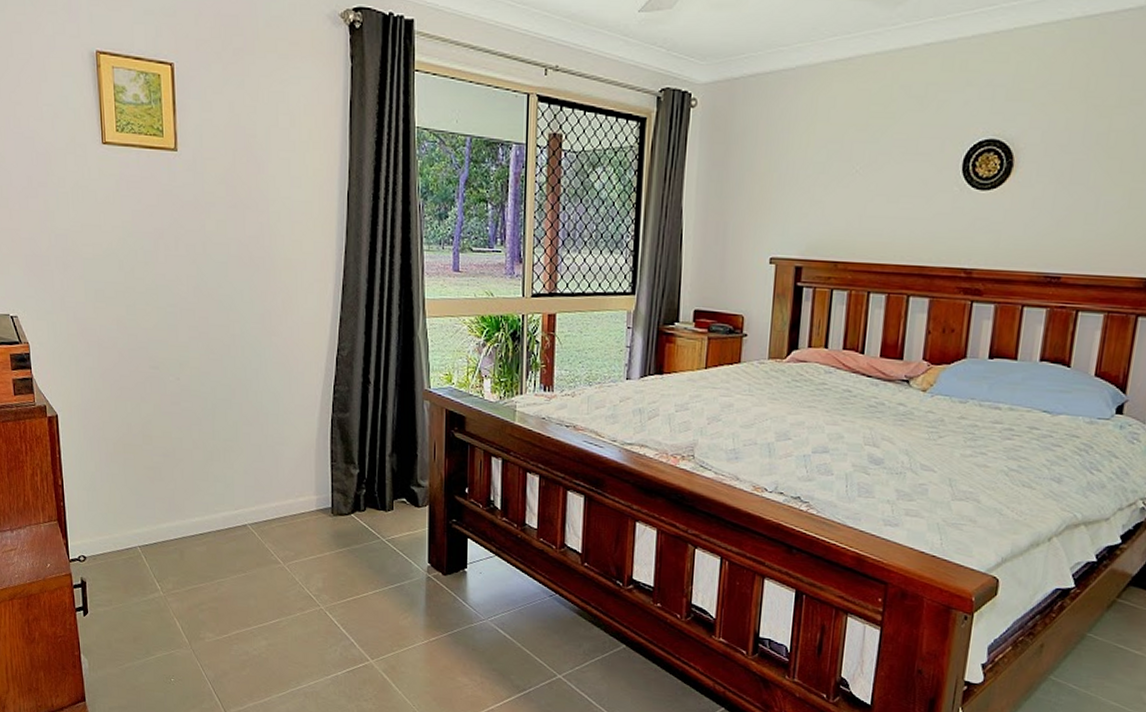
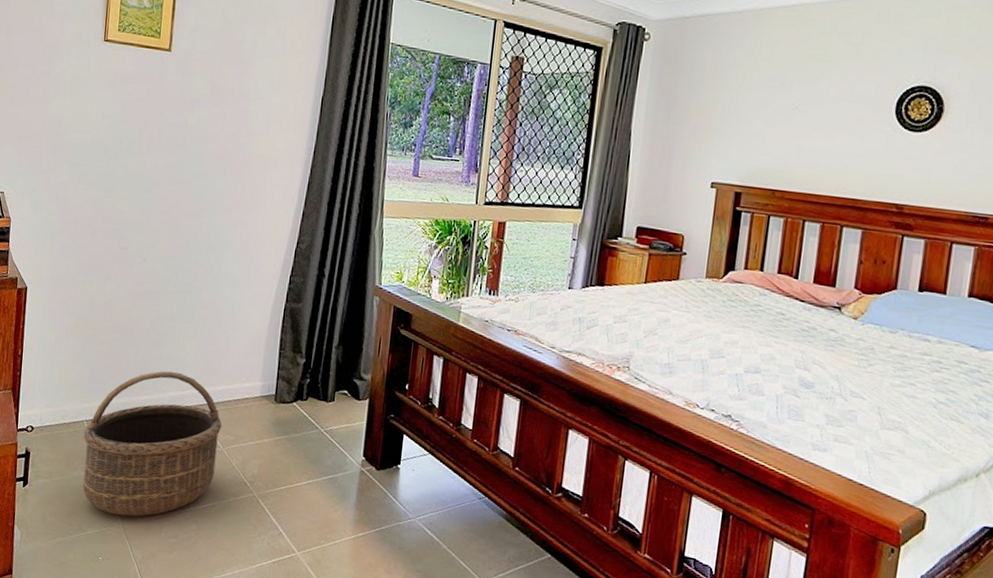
basket: none [138,490,280,638] -> present [82,370,222,517]

